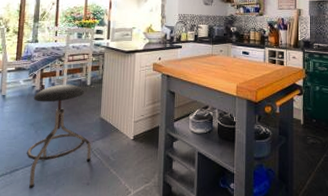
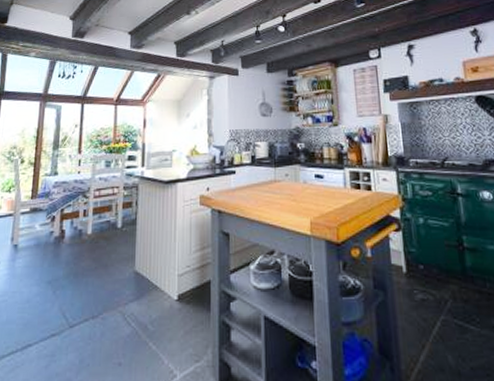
stool: present [26,84,92,189] -> none [41,228,124,372]

